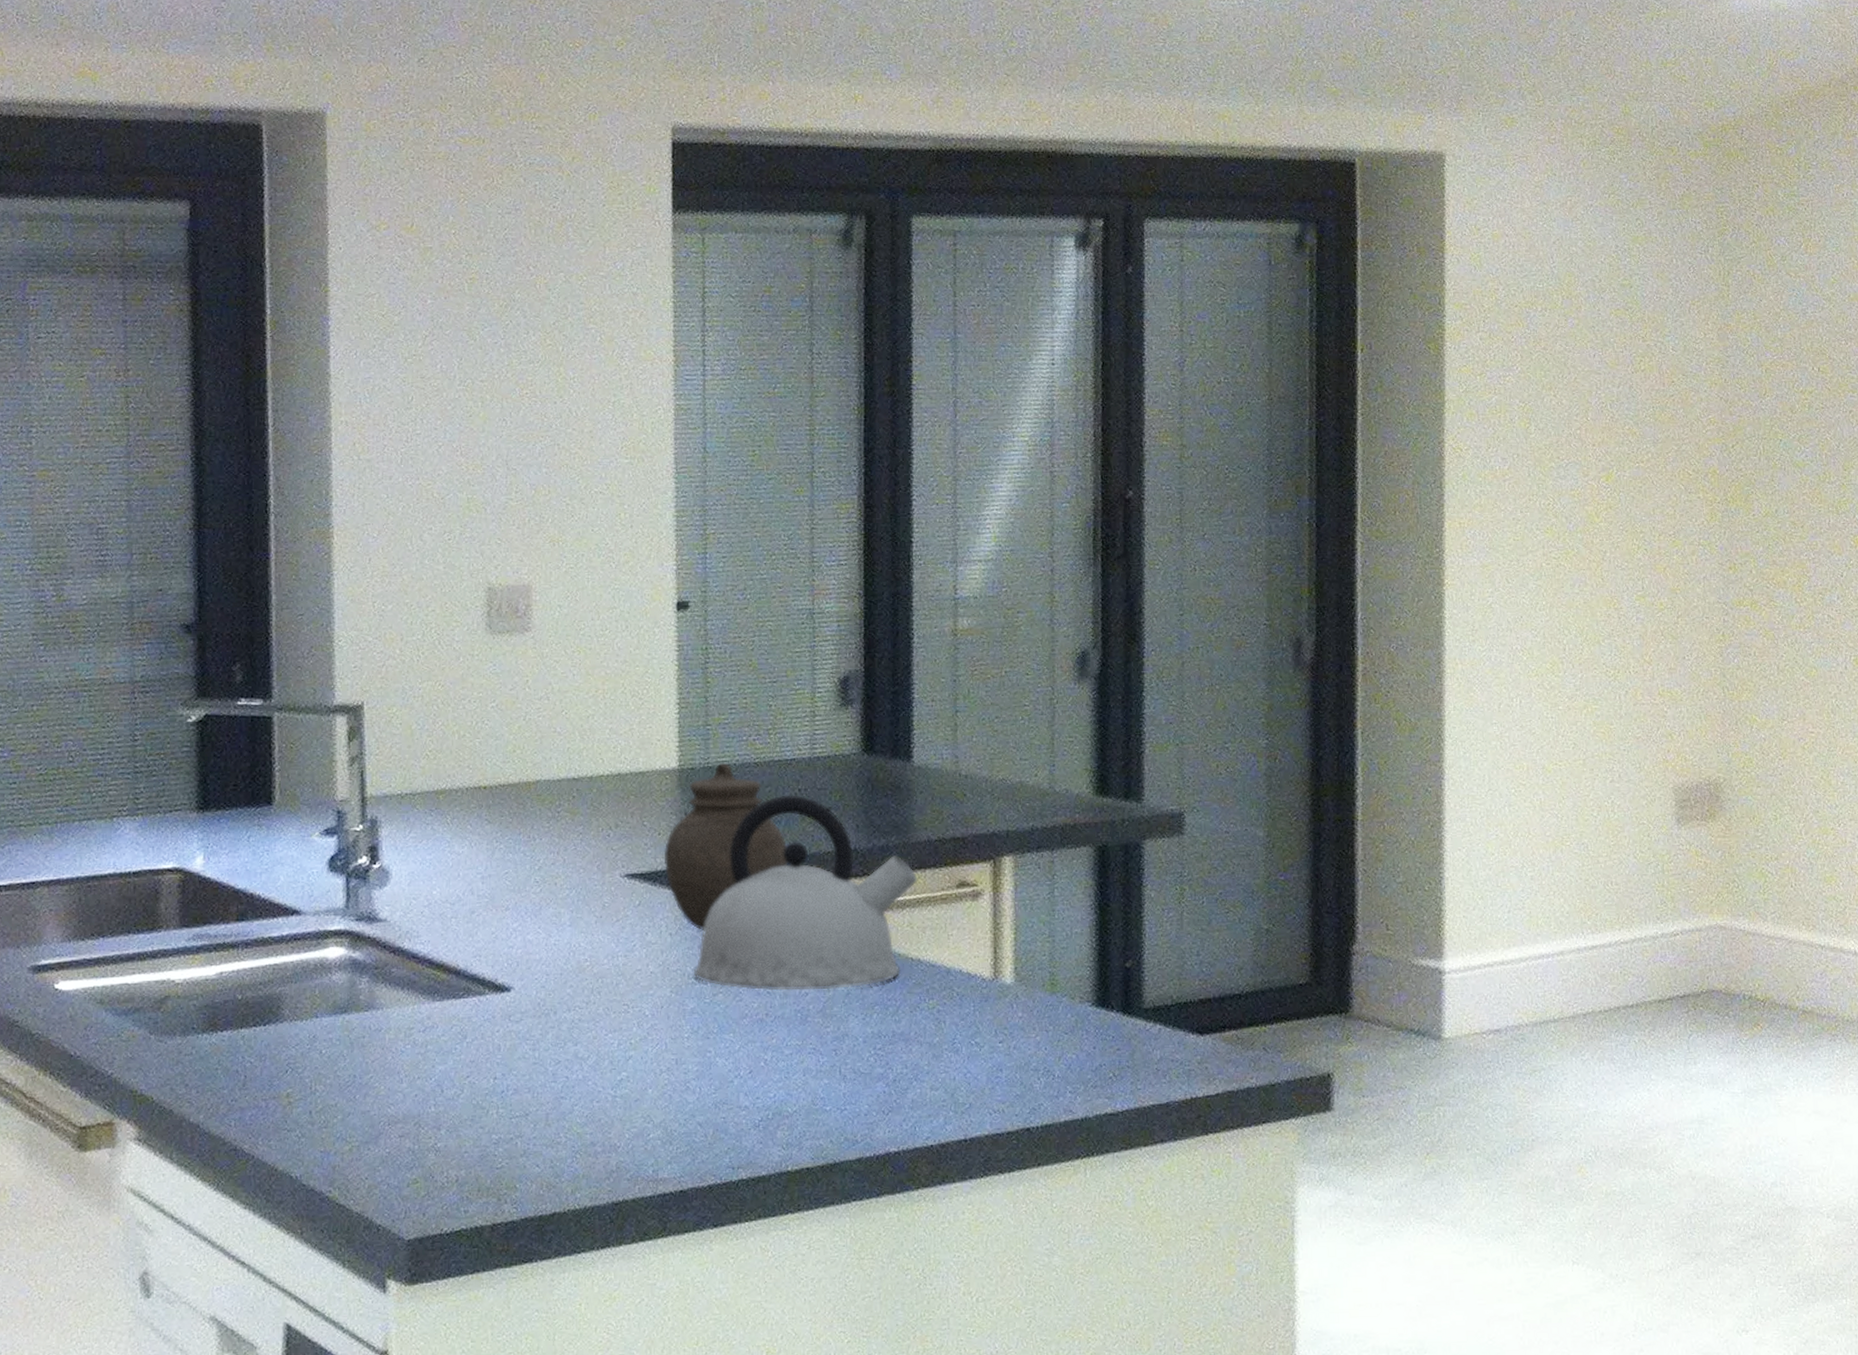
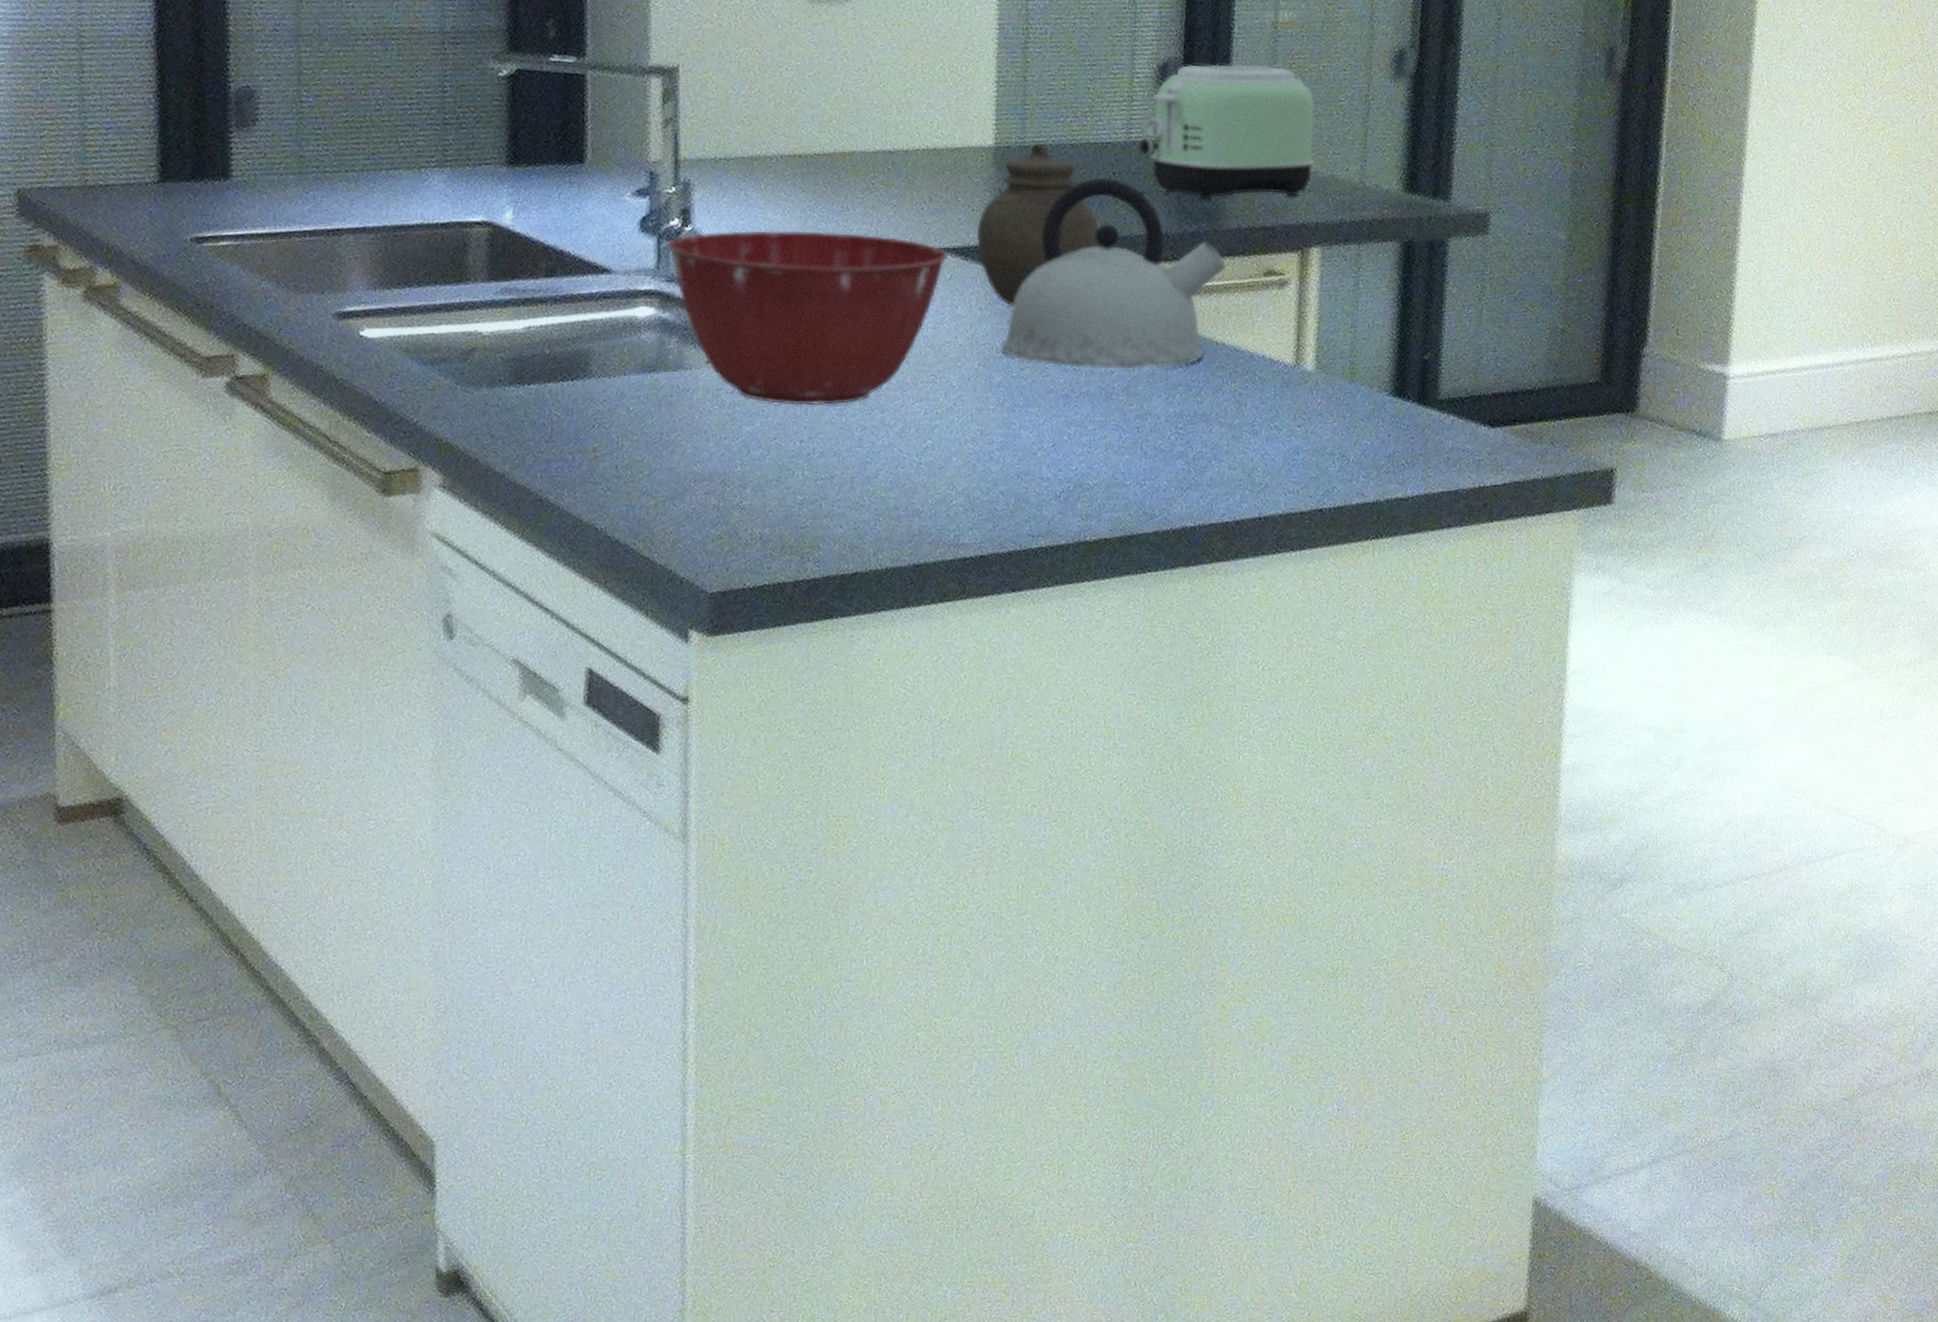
mixing bowl: none [356,863,636,1042] -> present [667,230,948,406]
toaster: none [822,673,1002,812] -> present [1138,64,1315,199]

